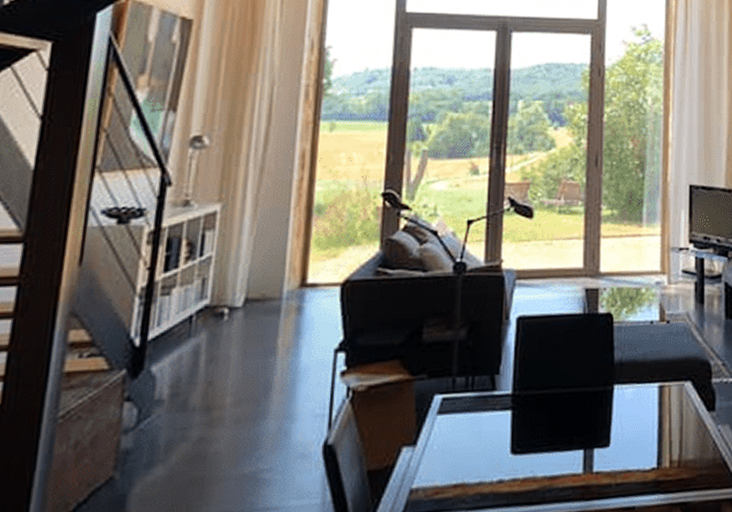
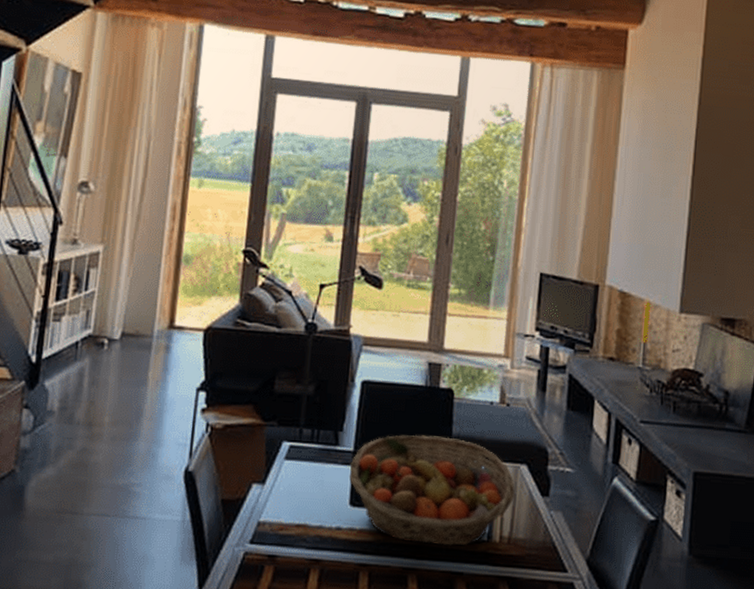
fruit basket: none [508,364,682,485] -> present [349,434,516,546]

